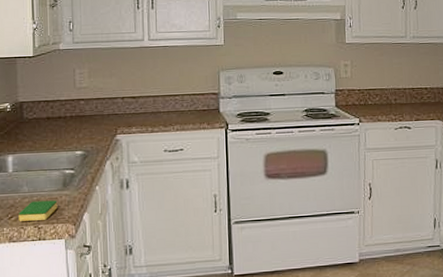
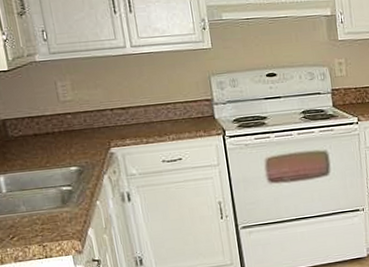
dish sponge: present [19,200,58,221] -> none [20,217,60,241]

